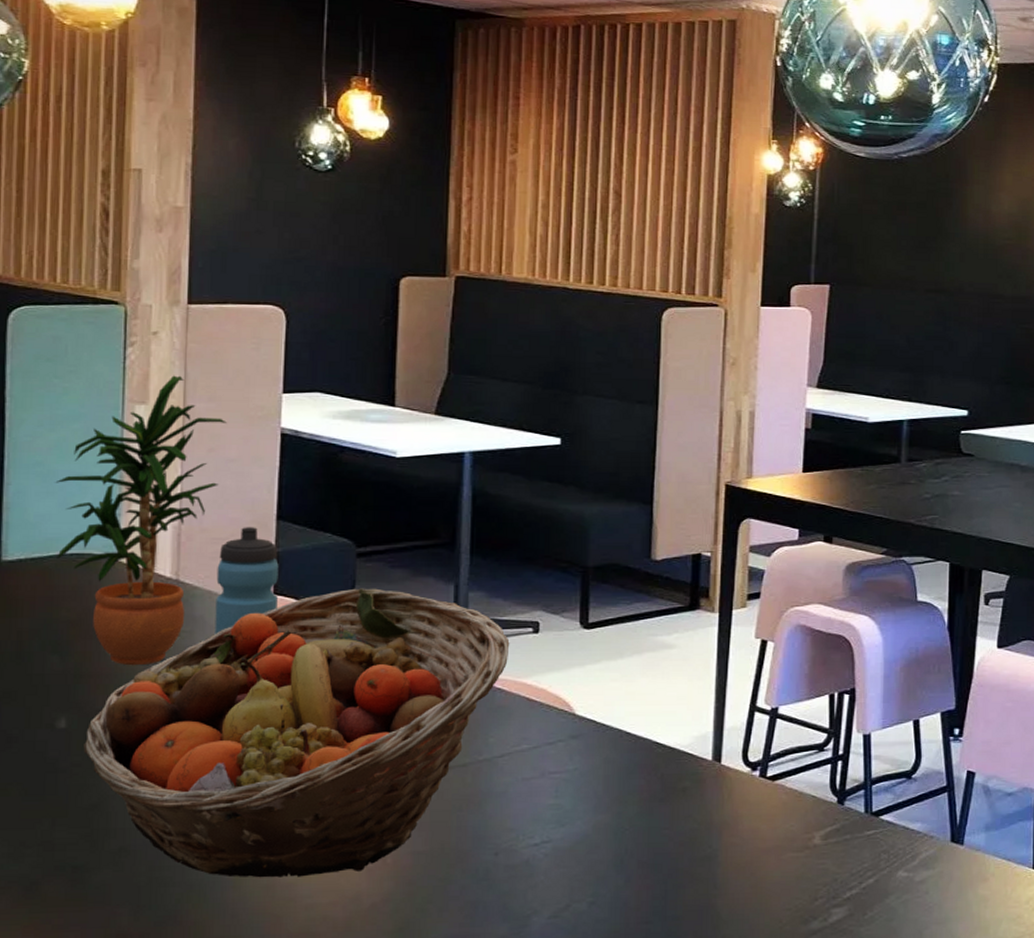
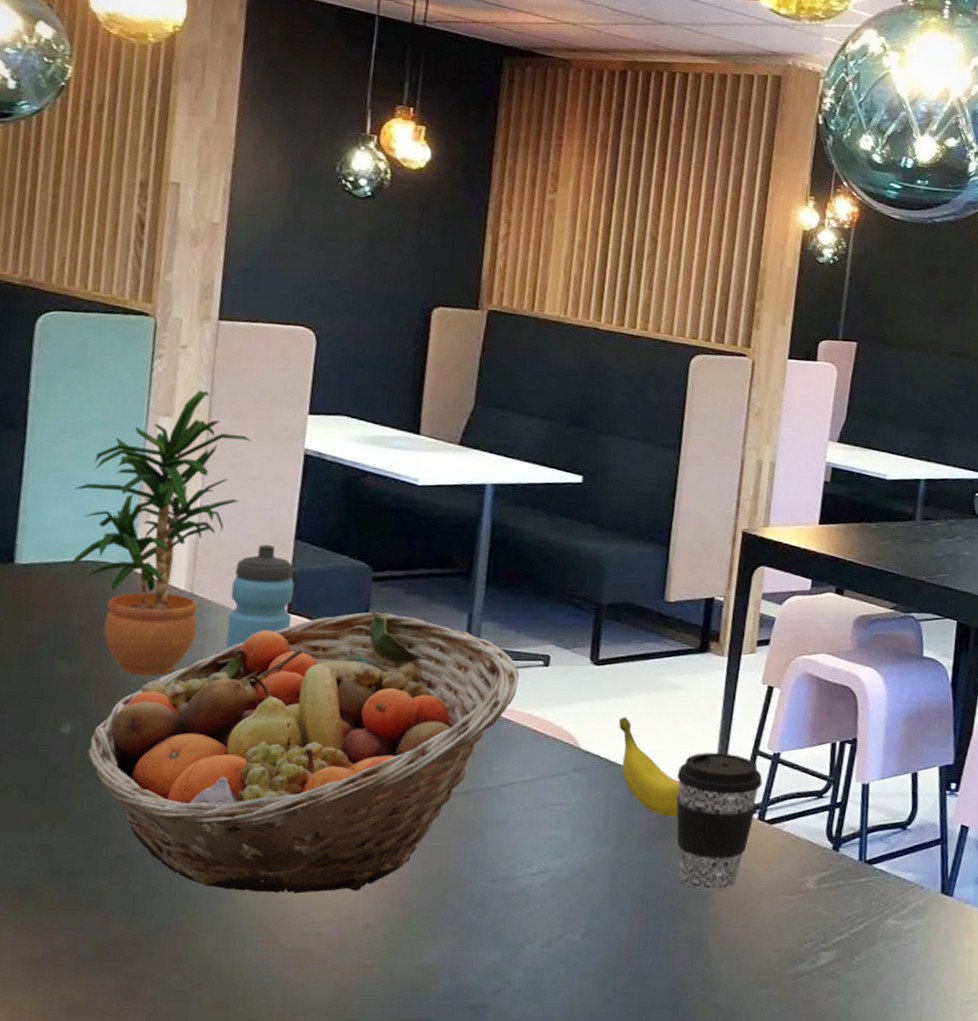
banana: none [612,680,678,778] -> present [618,717,680,816]
coffee cup: none [674,710,762,851] -> present [676,752,763,890]

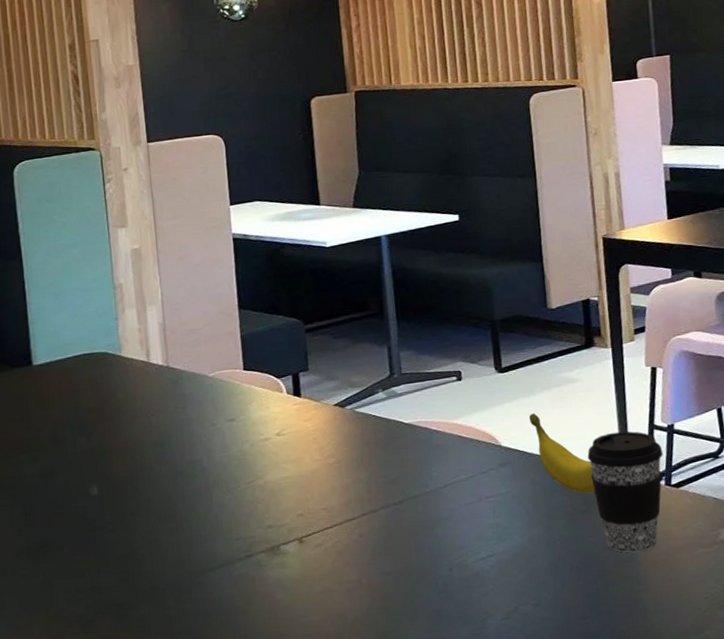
potted plant: present [71,390,252,676] -> none [65,201,190,440]
fruit basket: present [87,611,520,894] -> none [113,356,440,604]
water bottle: present [225,545,294,649] -> none [197,317,248,407]

